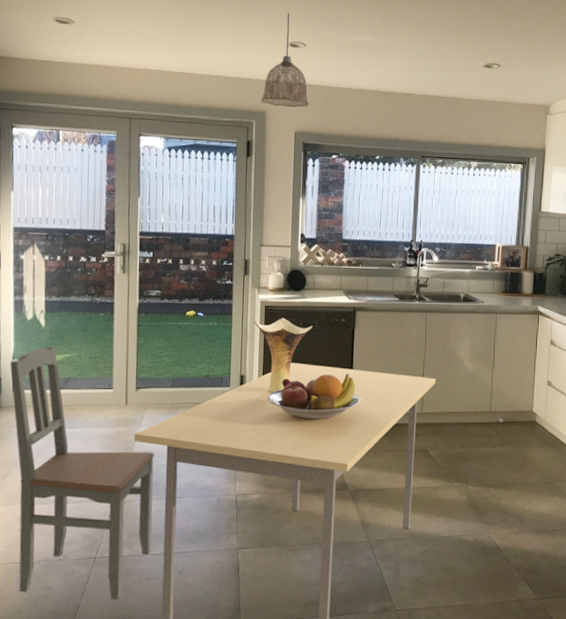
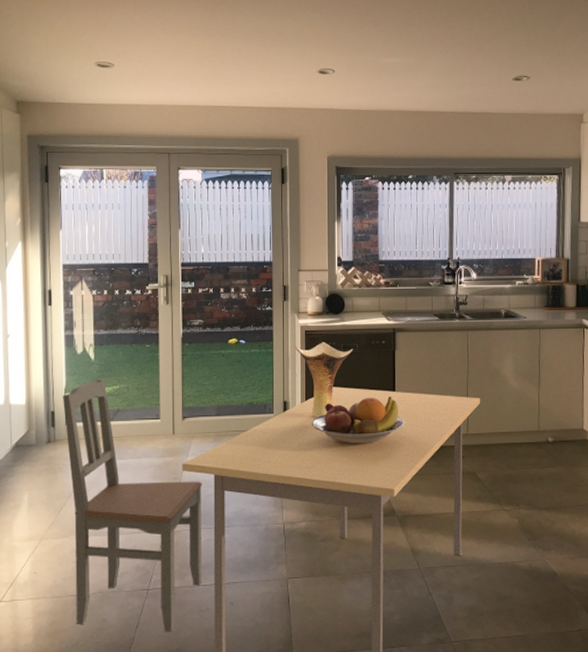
pendant lamp: present [260,12,310,108] -> none [292,41,341,133]

